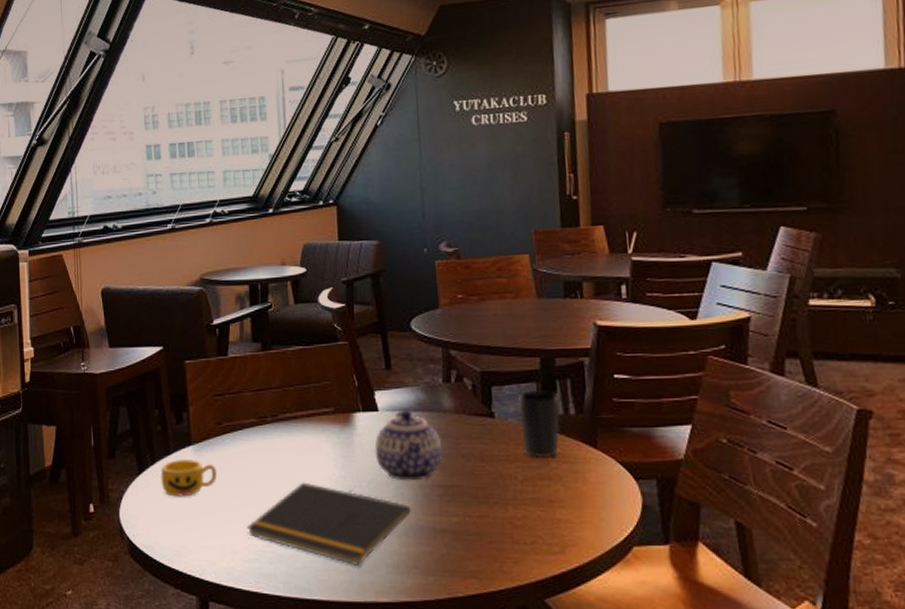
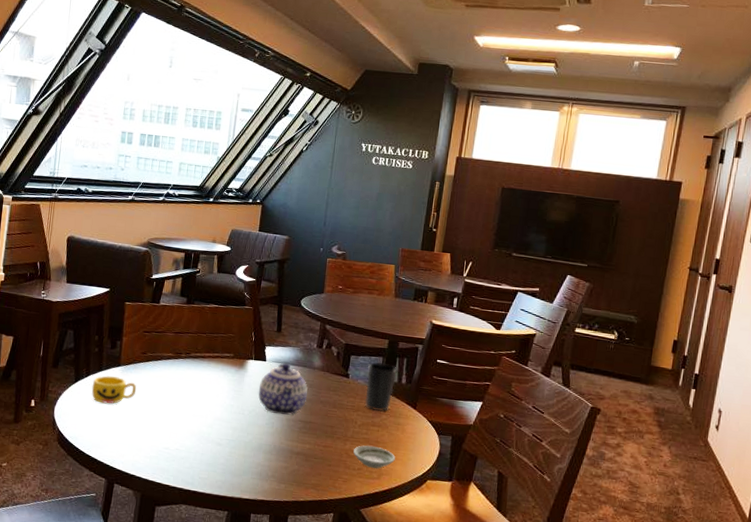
notepad: present [246,482,411,565] -> none [152,405,277,470]
saucer: none [520,507,581,538] -> present [353,445,395,469]

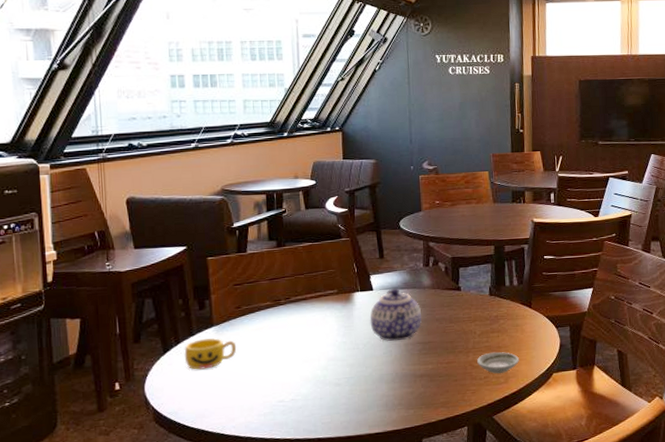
cup: present [365,362,397,412] -> none [478,269,507,318]

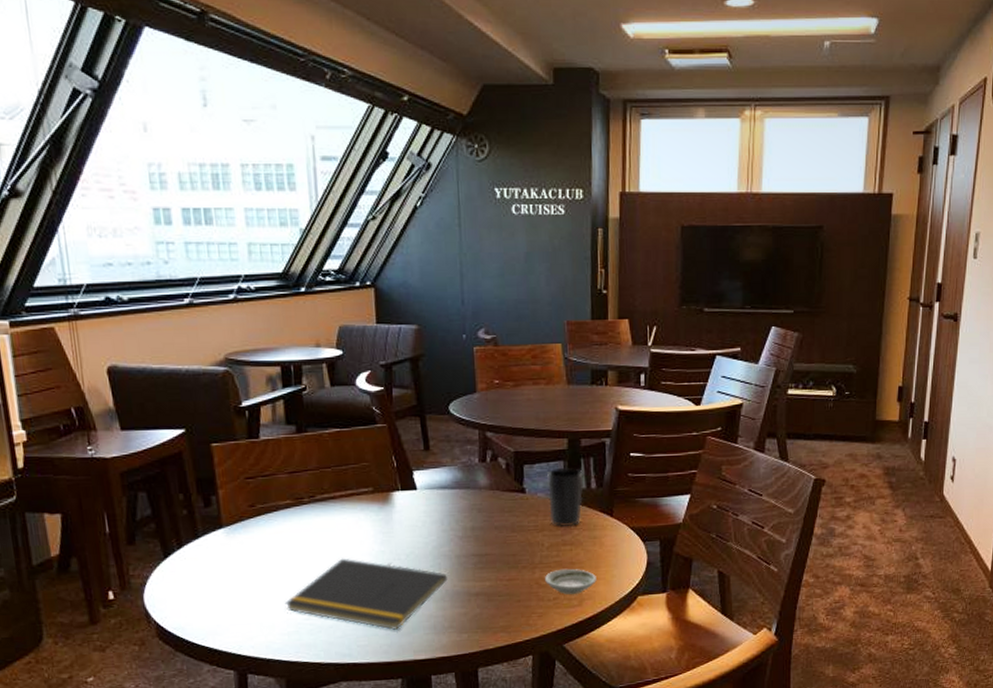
cup: present [184,338,237,370] -> none [188,542,252,579]
notepad: none [262,349,397,409] -> present [284,558,448,630]
teapot: present [370,288,421,342] -> none [413,487,477,553]
cup: none [478,269,507,318] -> present [547,467,584,527]

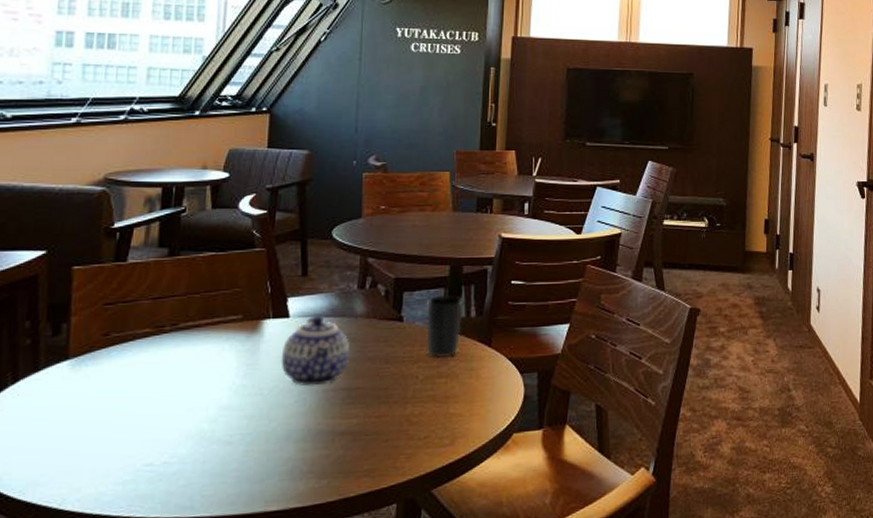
notepad: present [284,558,448,630] -> none [125,393,312,477]
teapot: none [413,487,477,553] -> present [281,315,349,387]
saucer: present [545,568,596,595] -> none [417,403,471,433]

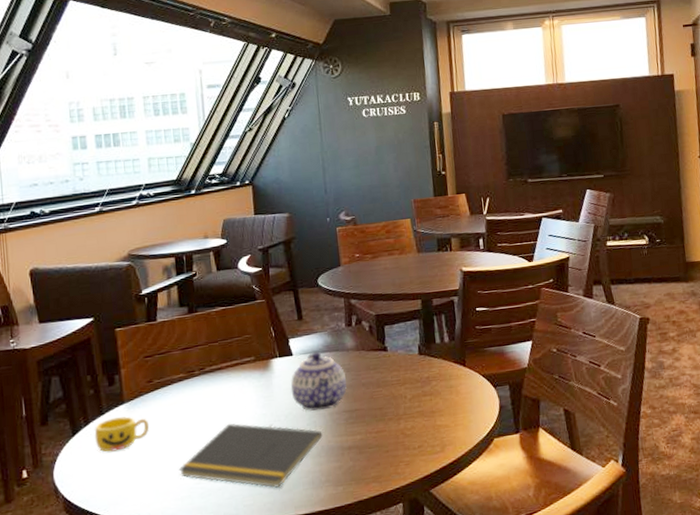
cup: none [21,375,97,419] -> present [94,416,150,452]
notepad: none [125,393,312,477] -> present [178,423,323,488]
cup: present [426,294,463,358] -> none [405,325,438,379]

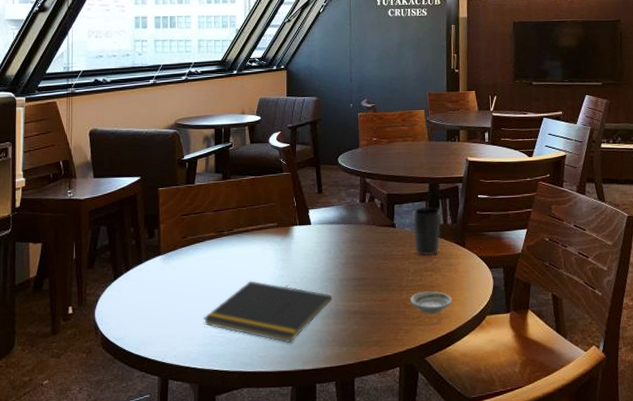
cup: present [94,416,150,452] -> none [133,267,181,297]
teapot: present [290,351,347,411] -> none [307,223,357,277]
cup: none [405,325,438,379] -> present [413,206,441,256]
saucer: none [409,417,456,442] -> present [410,291,452,314]

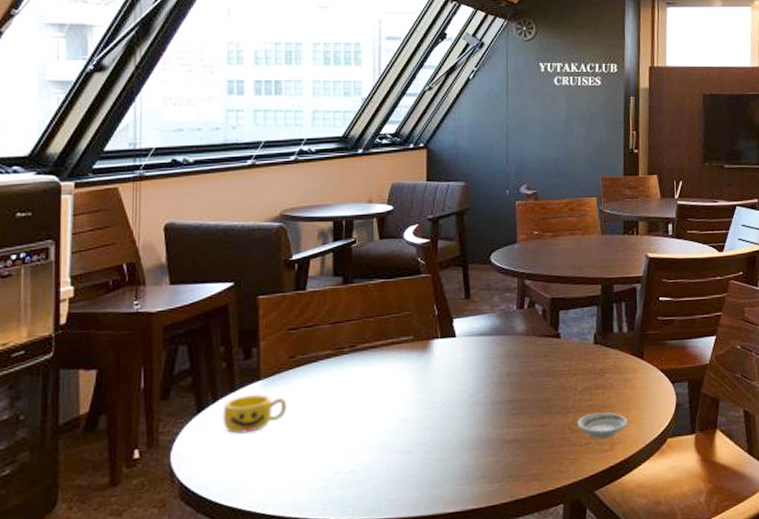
cup: none [133,267,181,297] -> present [222,394,288,434]
notepad: present [203,280,332,343] -> none [316,408,482,482]
cup: present [413,206,441,256] -> none [582,312,616,371]

